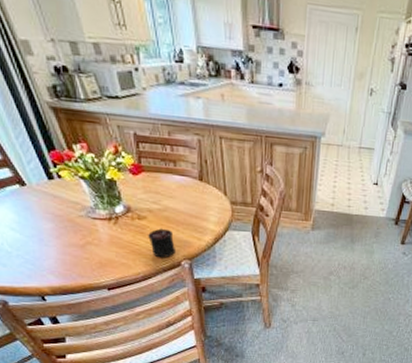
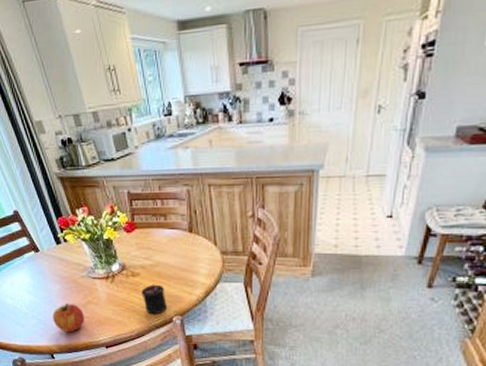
apple: none [43,242,84,274] -> present [53,302,85,333]

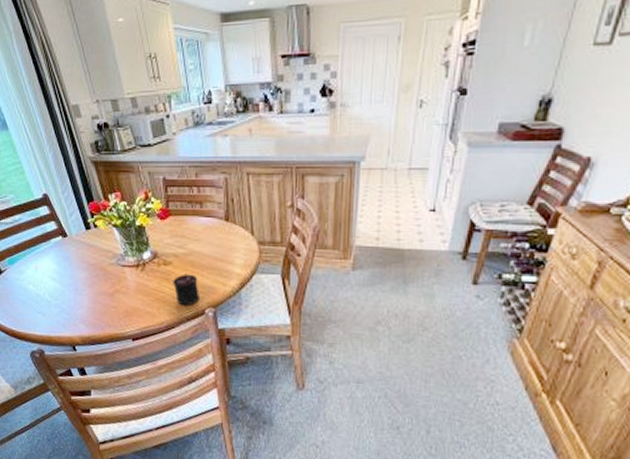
apple: present [53,302,85,333] -> none [77,291,112,323]

